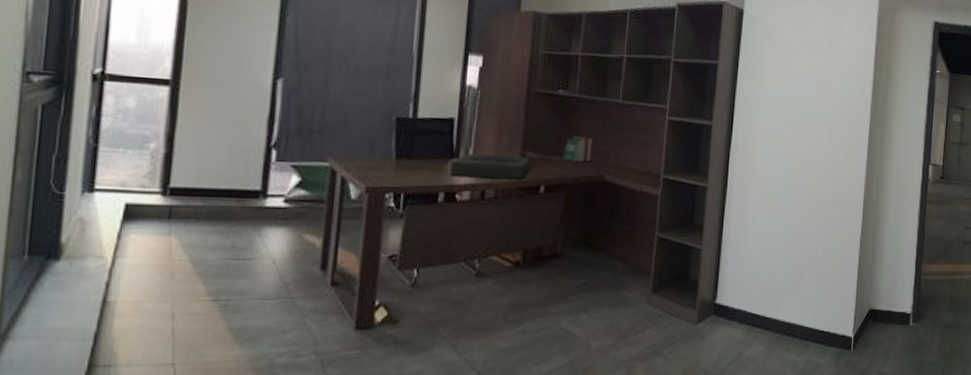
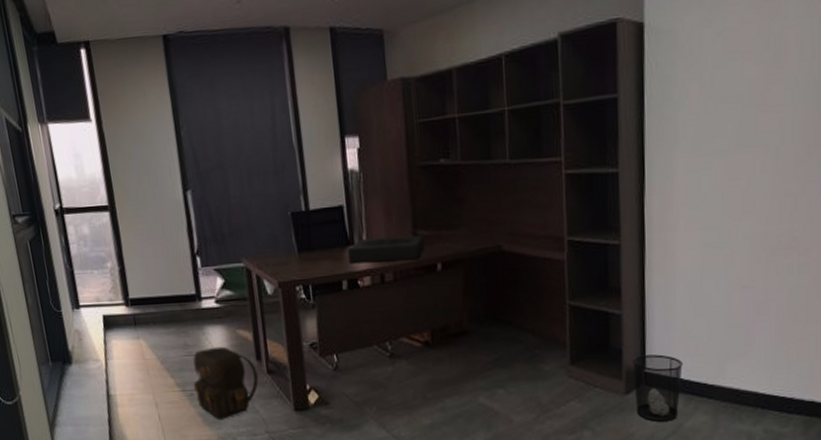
backpack: none [230,251,319,336] -> present [193,346,259,419]
books: present [562,136,592,163] -> none [454,206,485,235]
waste bin: none [705,288,747,350] -> present [633,354,683,422]

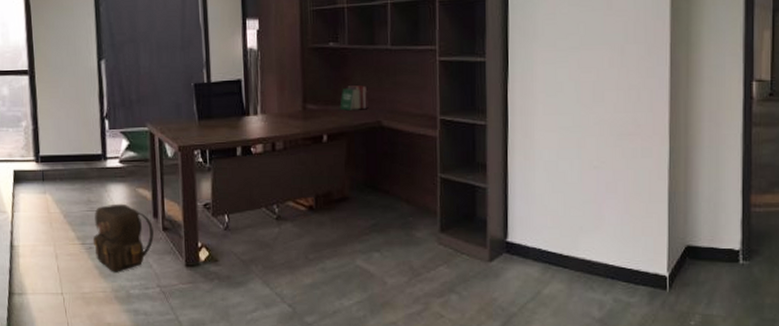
decorative box: present [347,235,425,264] -> none [243,109,313,132]
books: none [454,206,485,235] -> present [339,85,367,111]
waste bin: present [633,354,683,422] -> none [496,226,541,288]

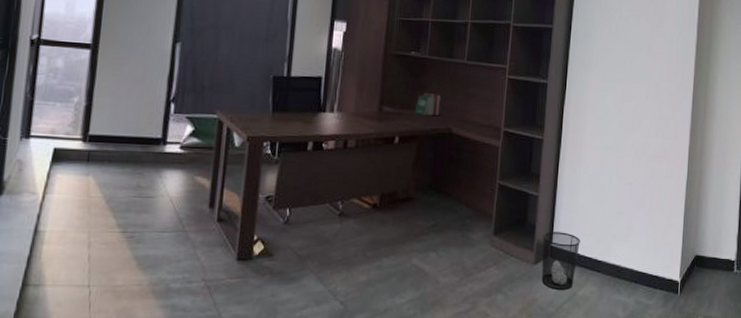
backpack: present [92,203,154,272] -> none [135,191,207,264]
waste bin: none [496,226,541,288] -> present [541,231,580,290]

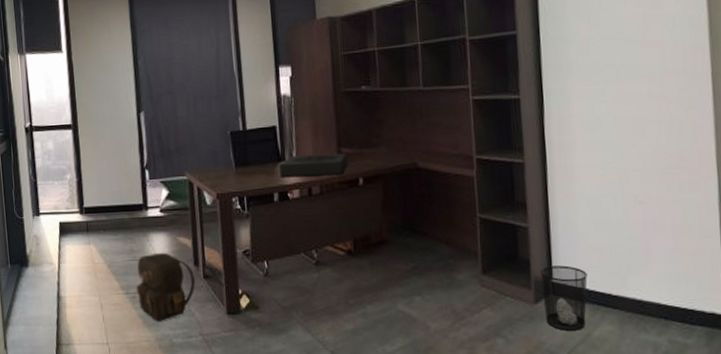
backpack: none [135,191,207,264] -> present [136,252,195,321]
decorative box: none [318,108,388,131] -> present [279,153,348,178]
books: present [414,93,441,117] -> none [374,127,402,153]

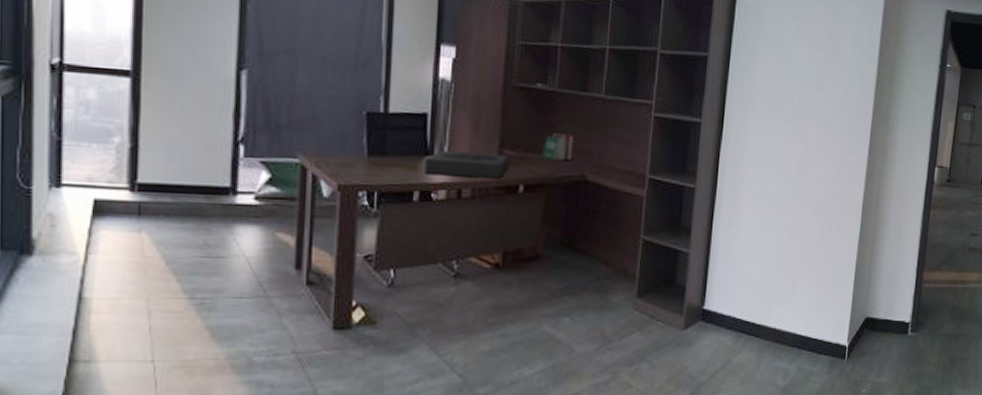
backpack: present [136,252,195,321] -> none [205,249,294,335]
books: none [374,127,402,153] -> present [541,133,574,161]
waste bin: present [540,265,588,331] -> none [692,293,737,357]

